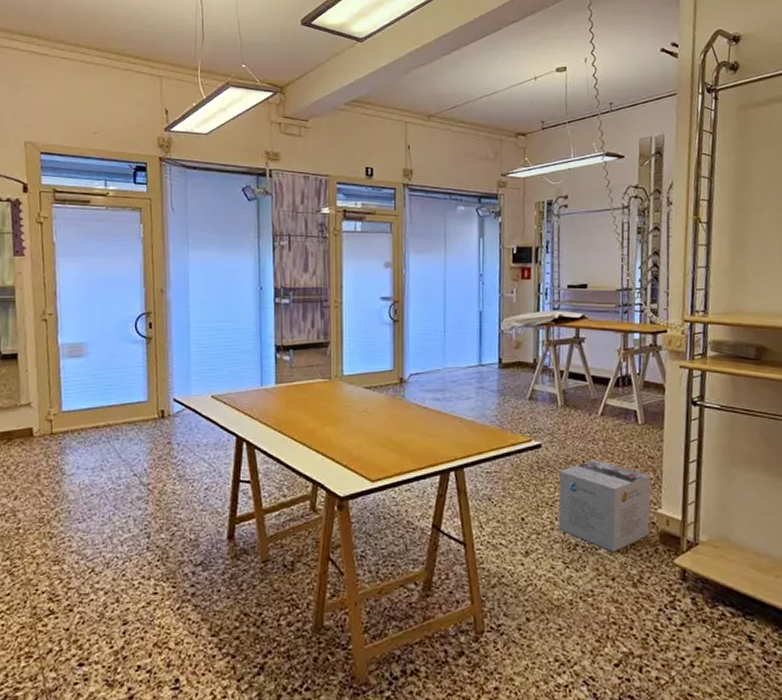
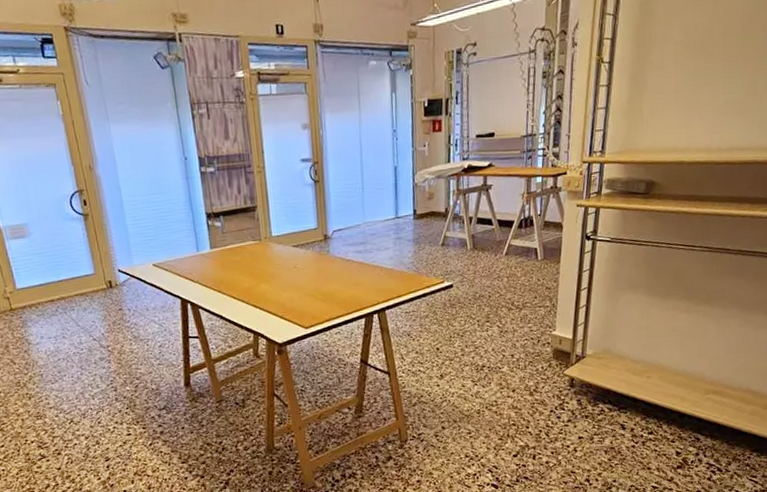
cardboard box: present [558,460,652,553] -> none [467,294,548,370]

